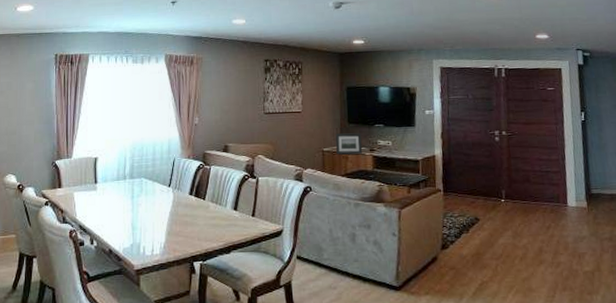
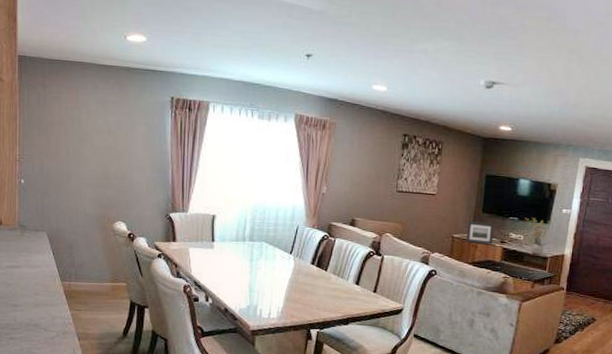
potted plant: none [390,122,420,159] -> present [524,217,553,255]

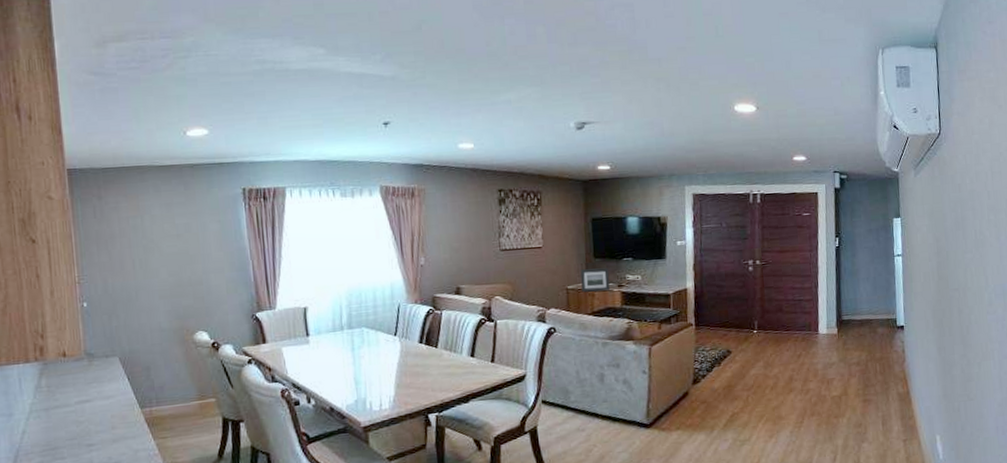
potted plant: present [524,217,553,255] -> none [639,255,671,293]

